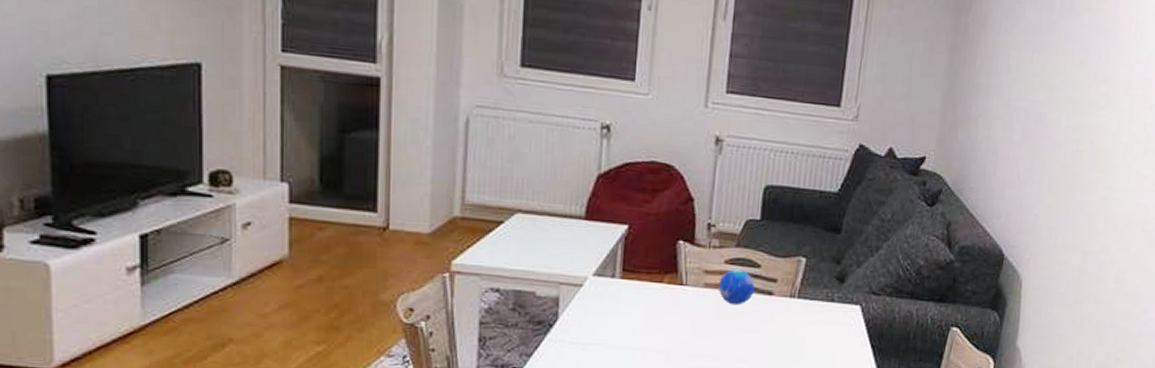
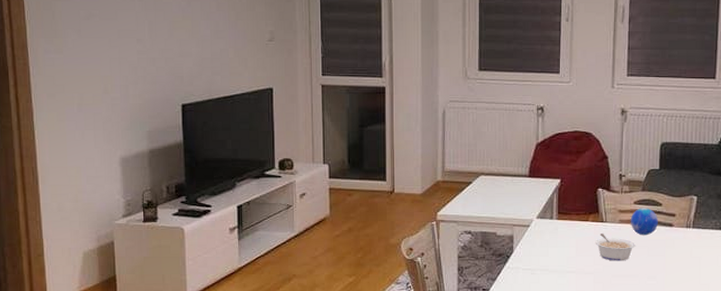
legume: none [670,300,724,337] -> present [595,234,636,261]

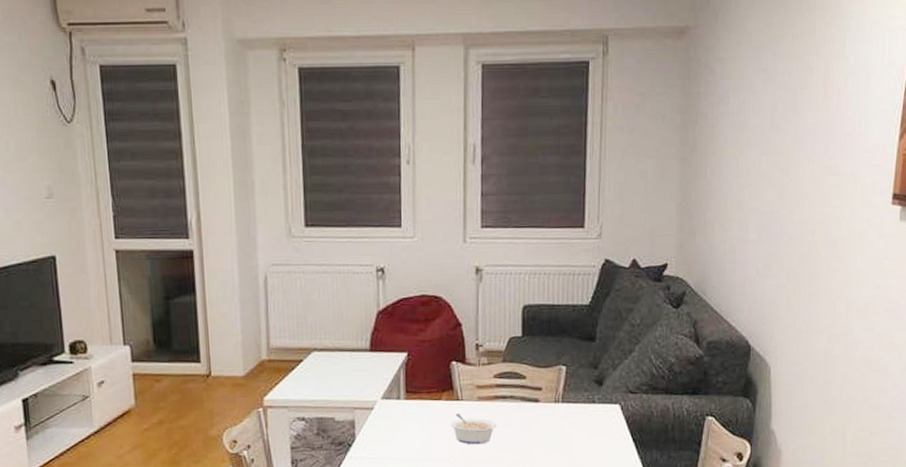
decorative orb: present [630,208,658,236] -> none [490,382,522,414]

